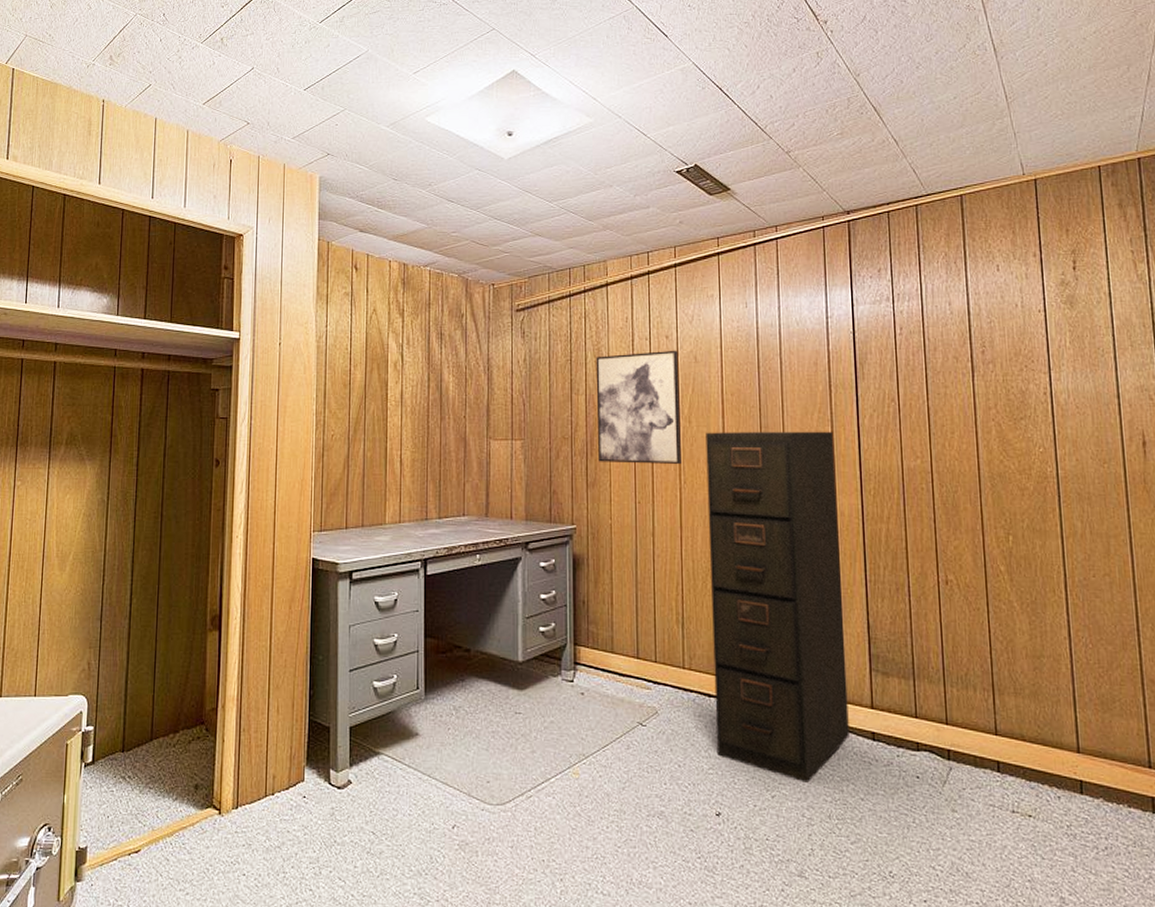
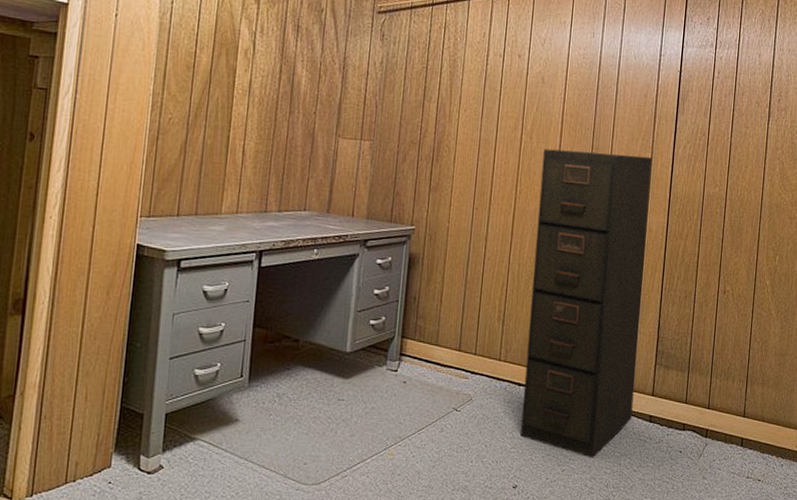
wall art: present [596,350,681,465] -> none [443,67,528,177]

